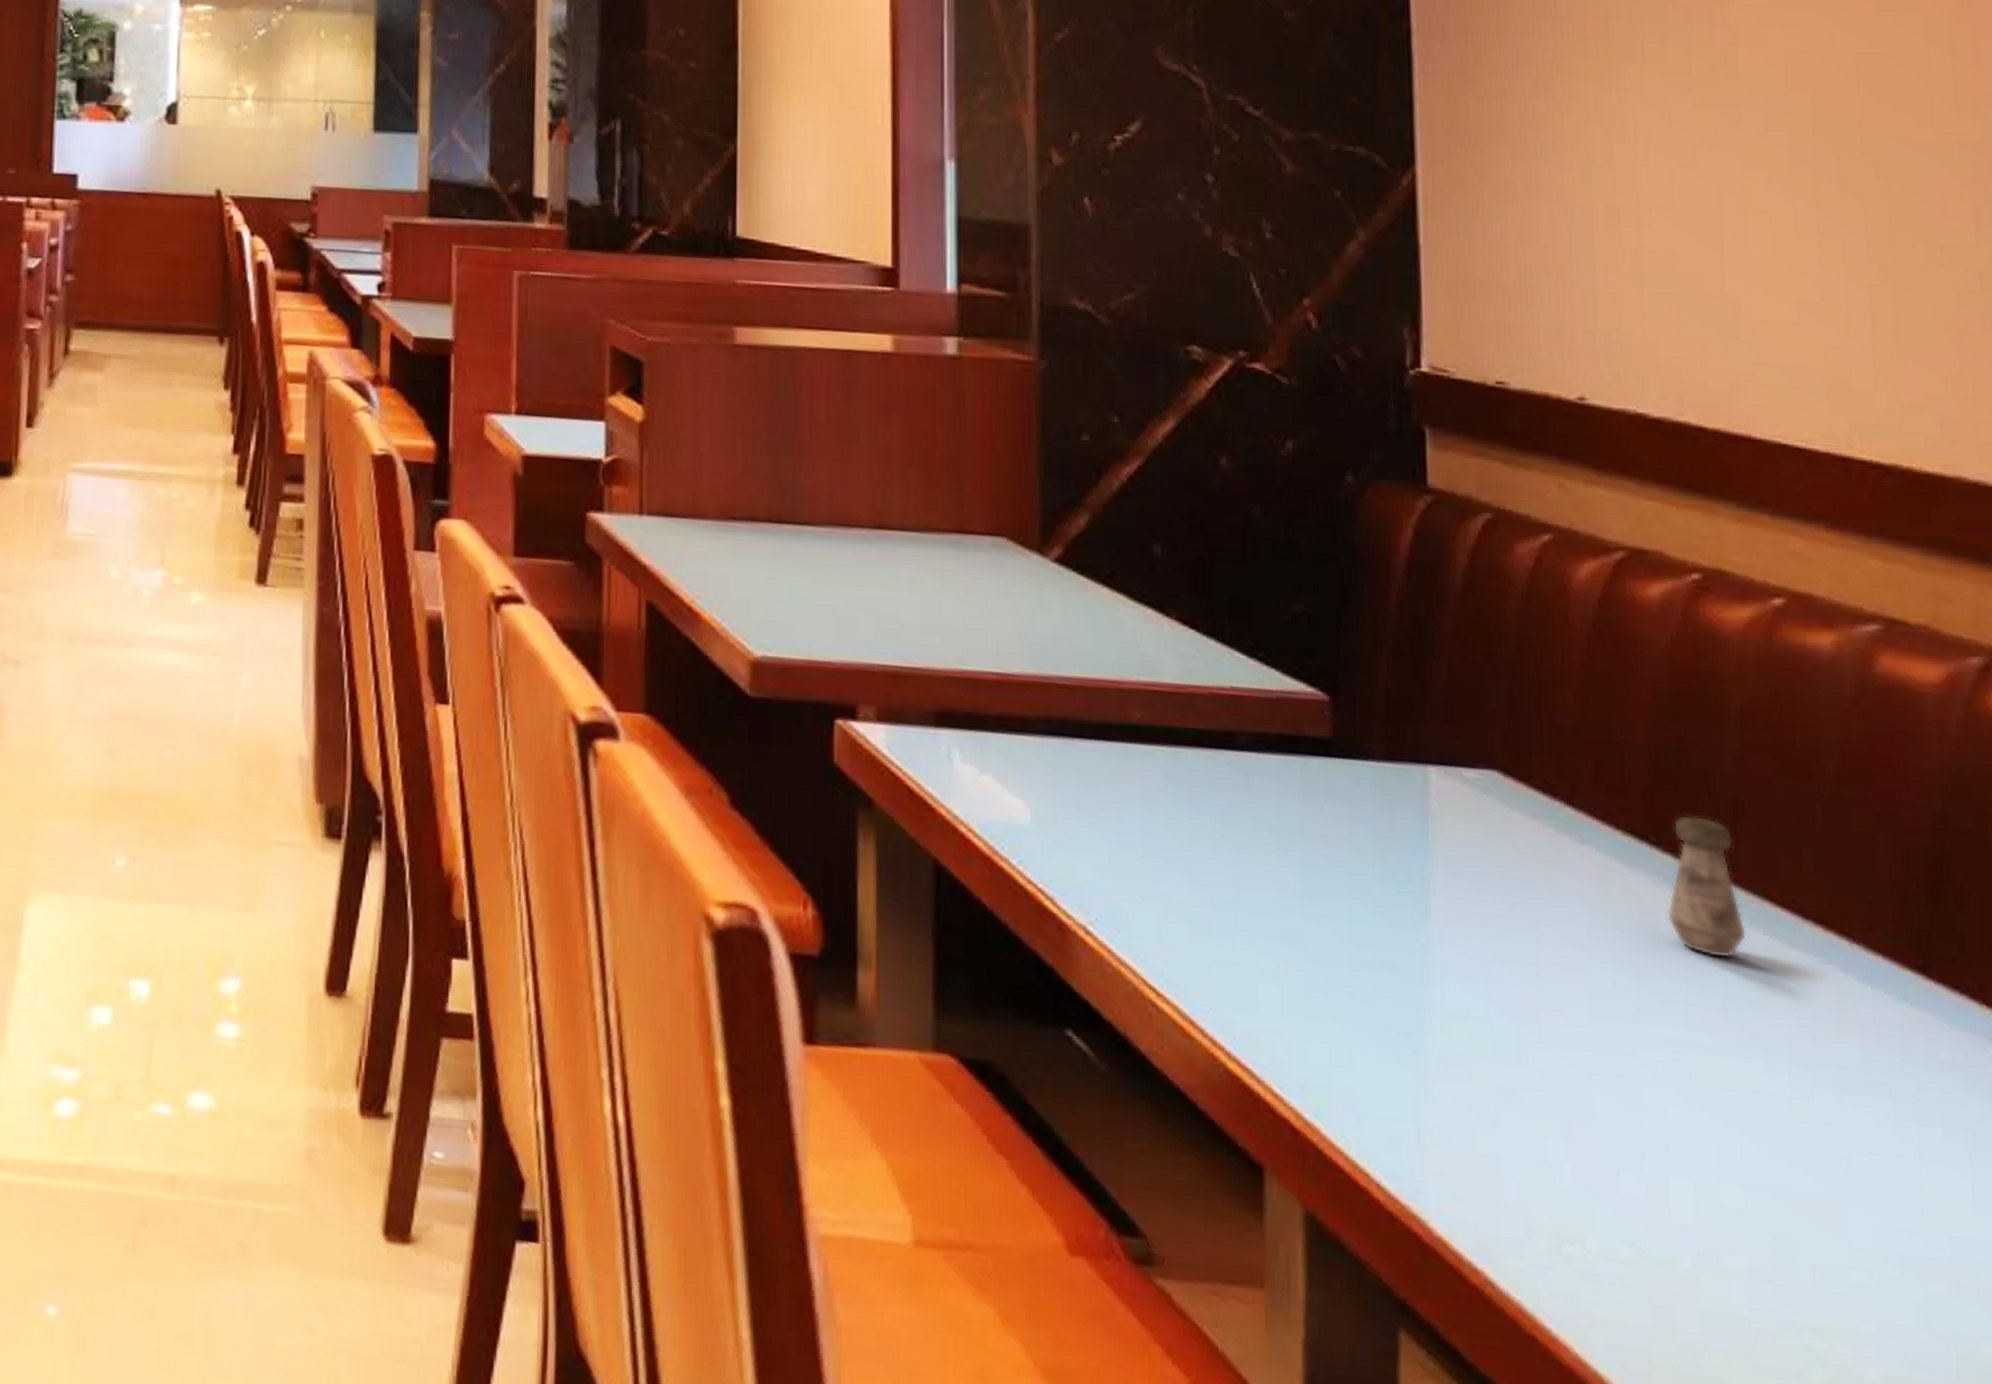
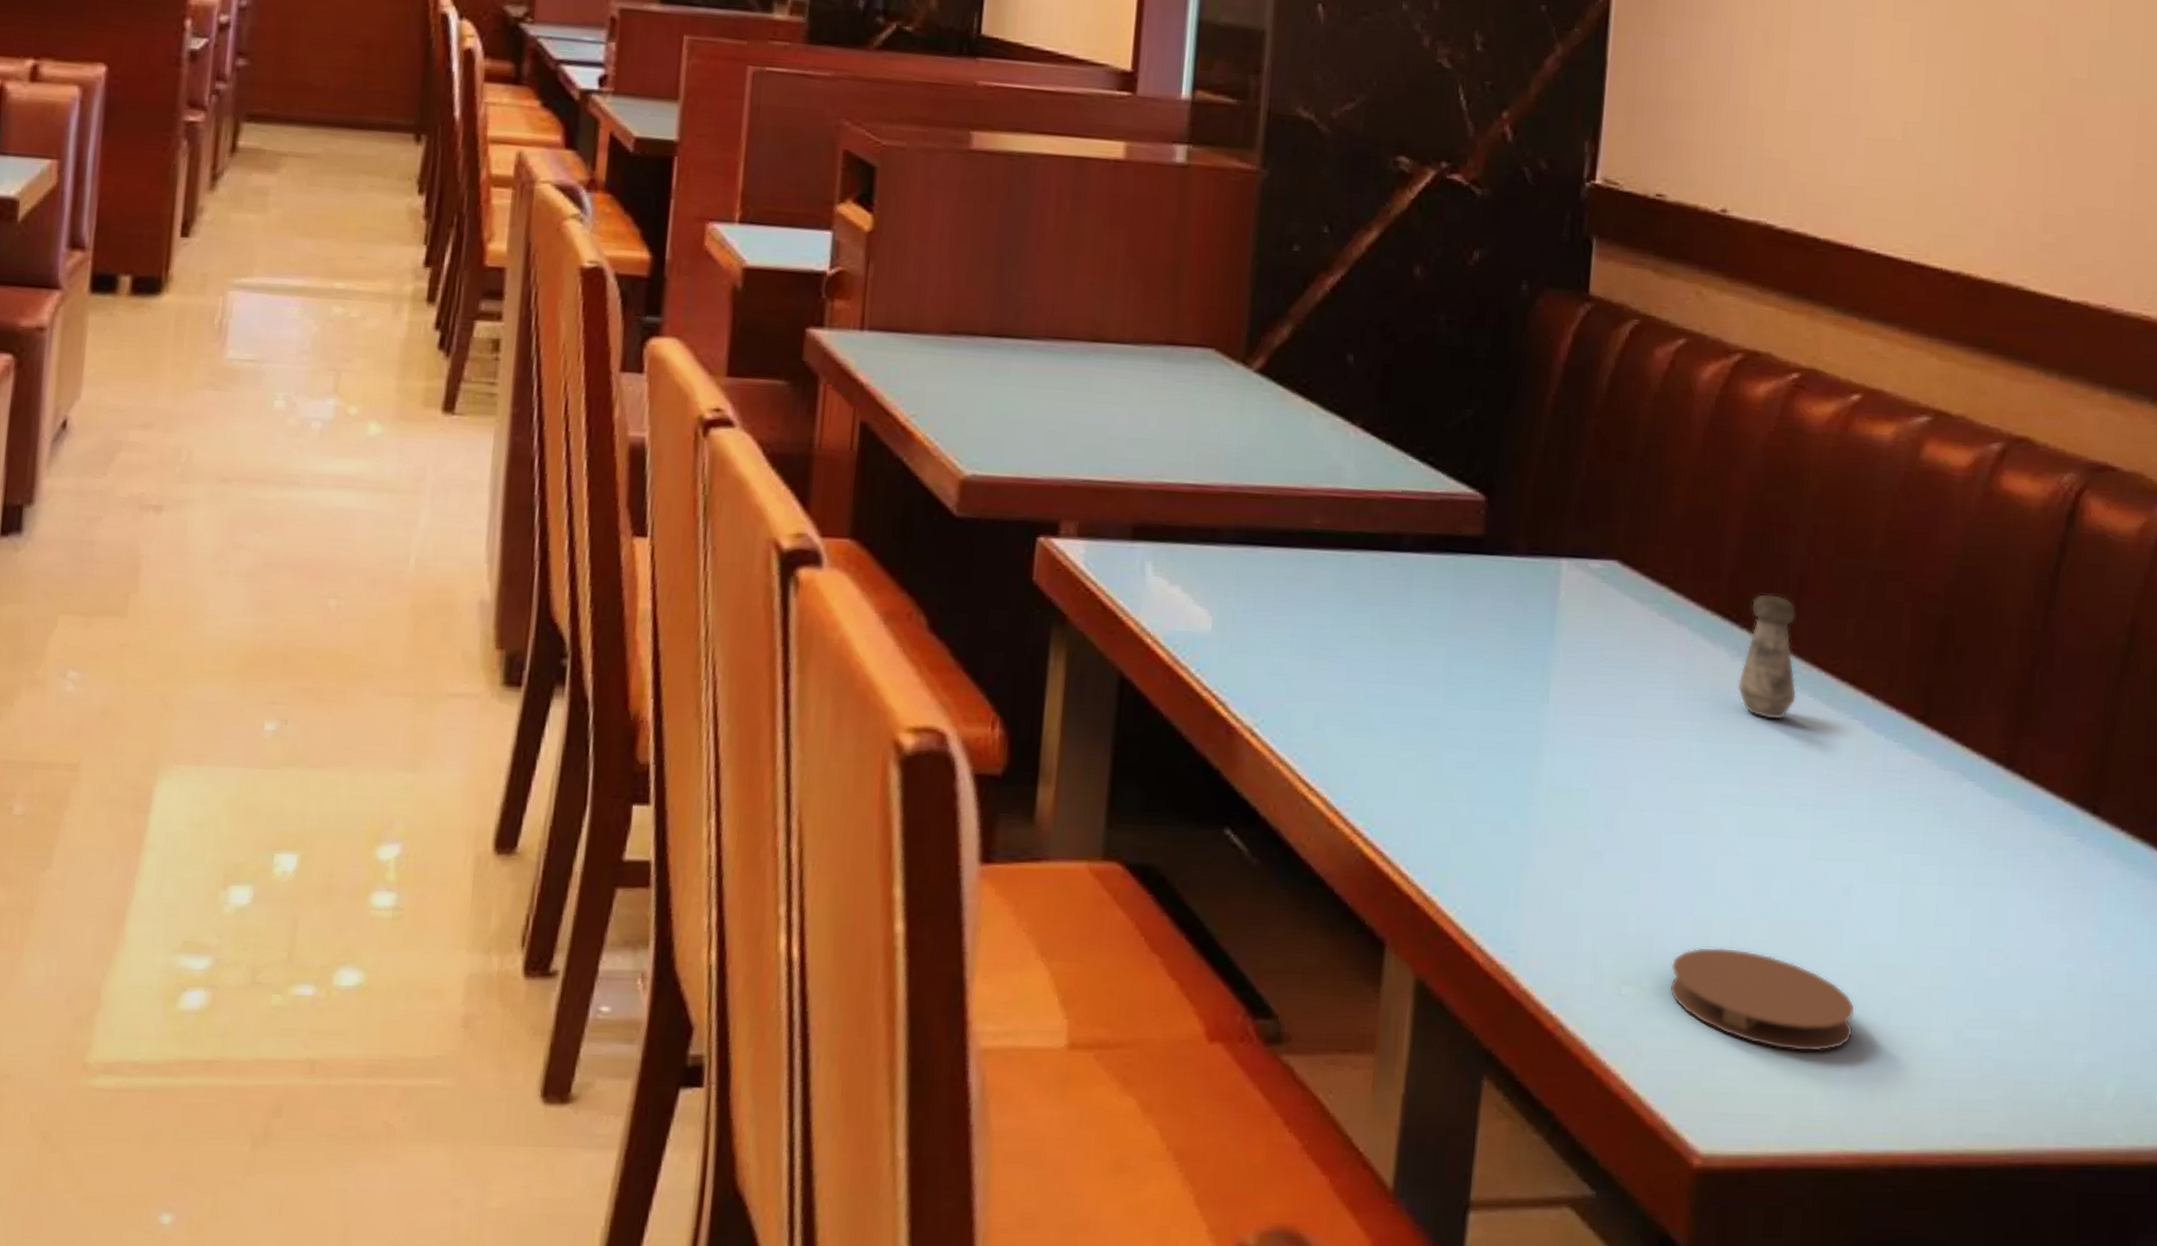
coaster: none [1622,1210,1878,1350] -> present [1669,946,1855,1053]

